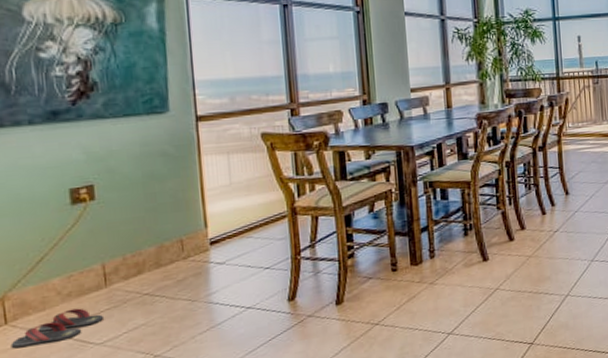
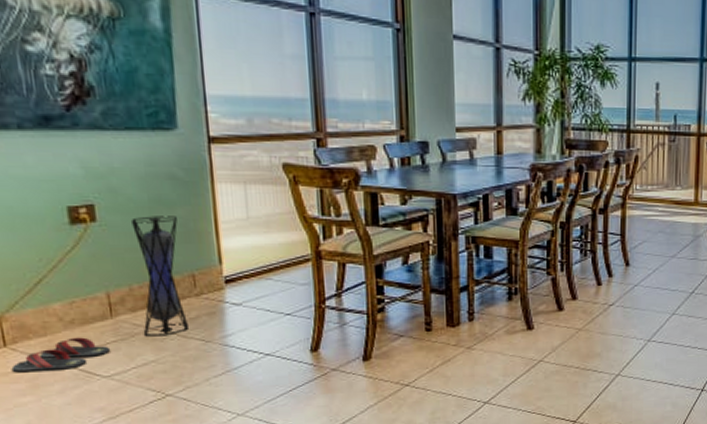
lantern: none [127,188,176,302] -> present [132,216,188,337]

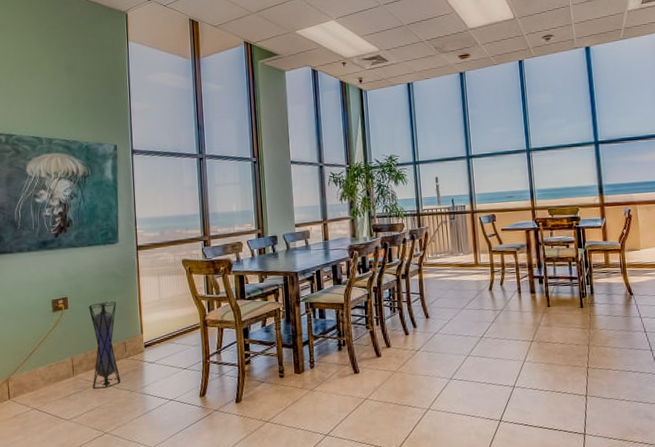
sandal: present [11,337,110,373] -> none [11,391,71,418]

